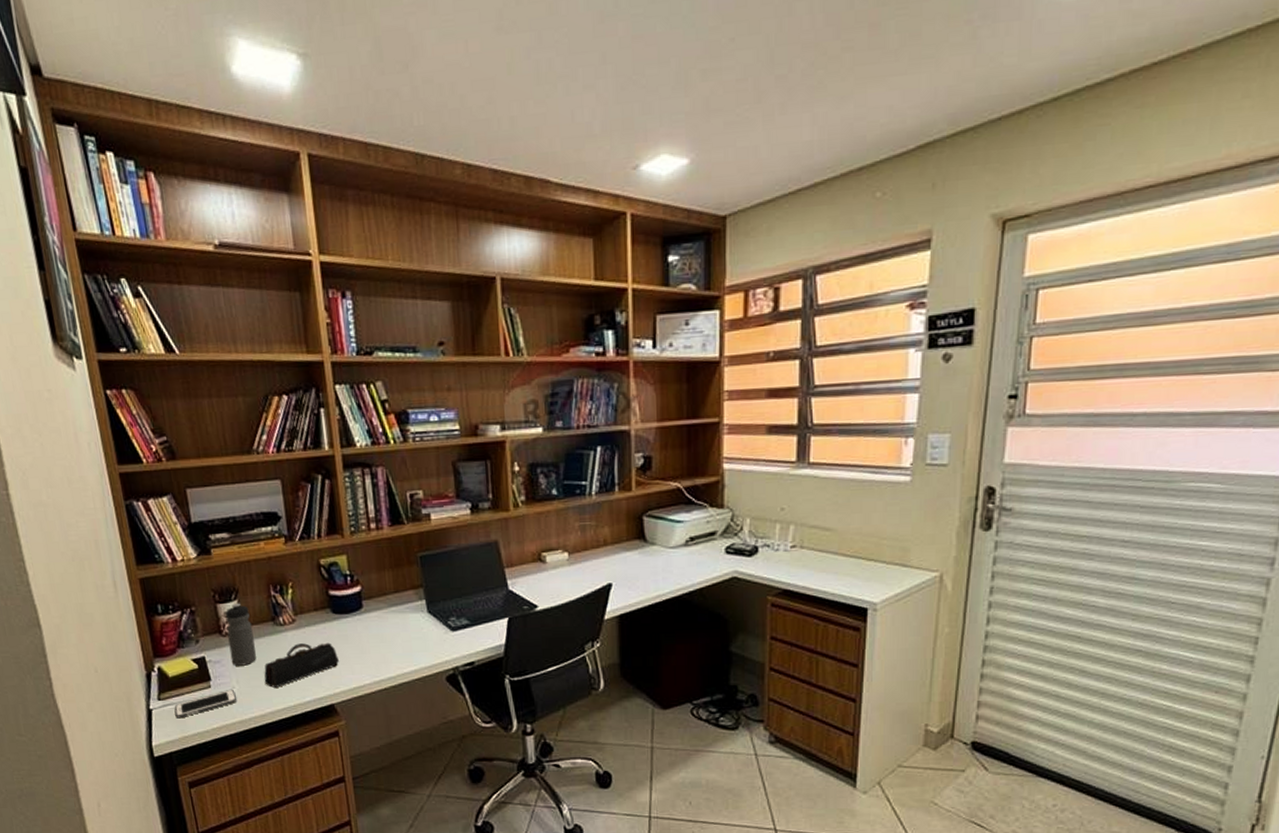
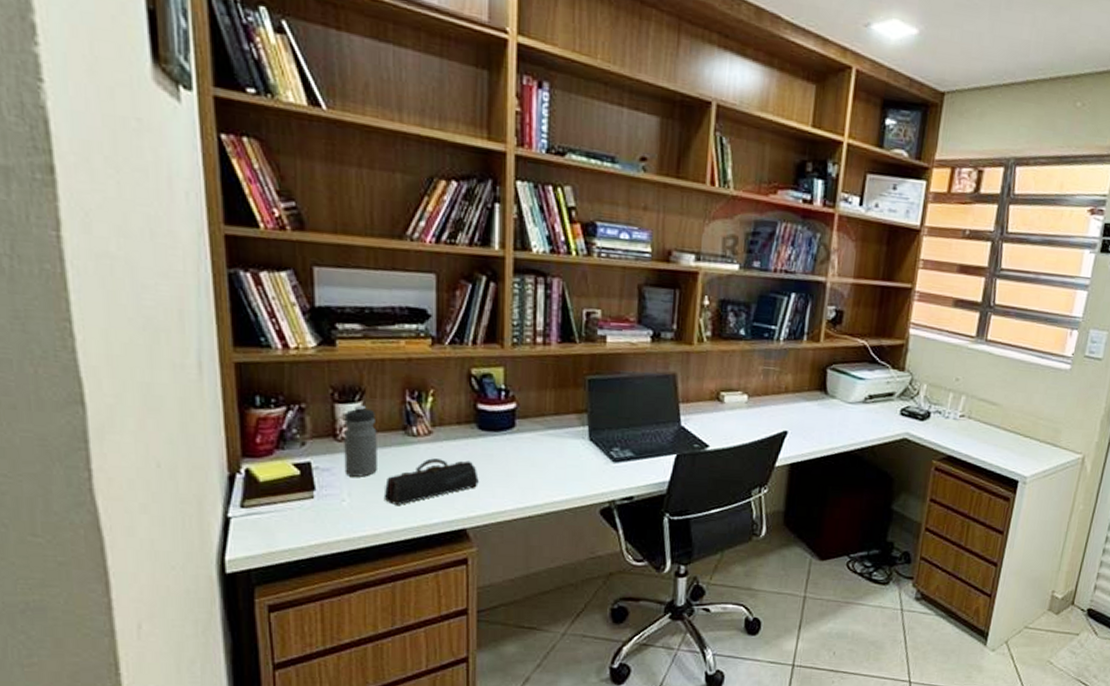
cell phone: present [174,689,237,719] -> none [261,502,346,531]

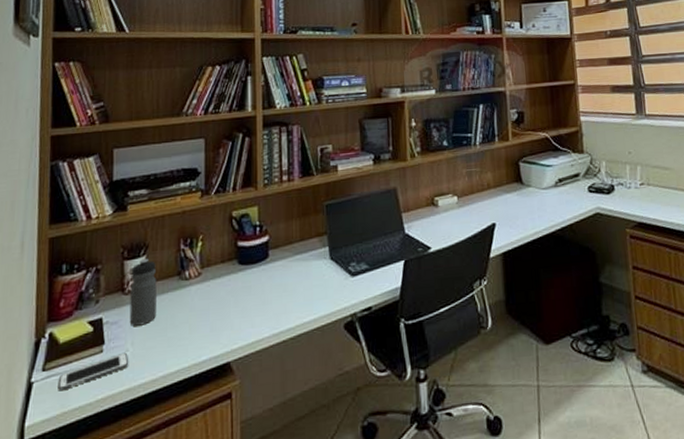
cell phone: none [261,502,346,531] -> present [58,352,129,391]
pencil case: present [383,458,479,505] -> none [161,295,240,348]

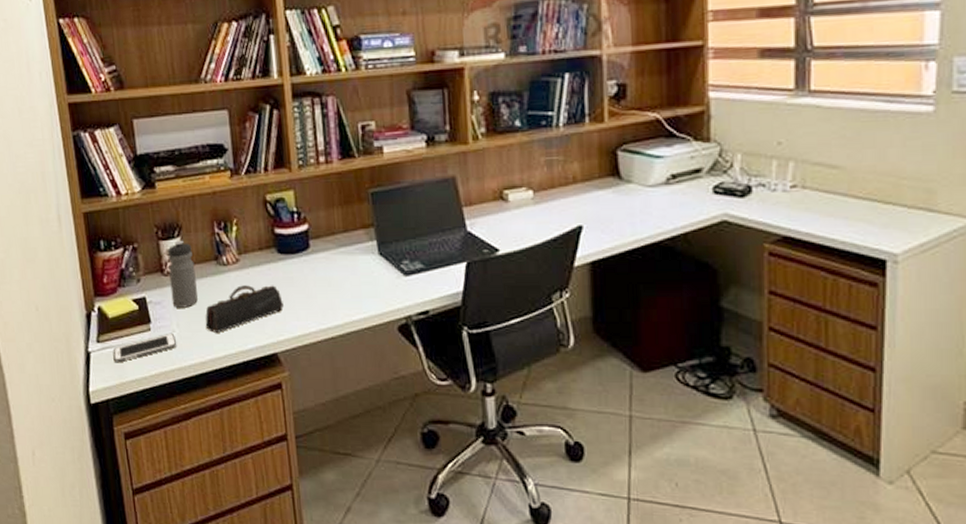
pencil case: none [161,295,240,348] -> present [205,285,284,333]

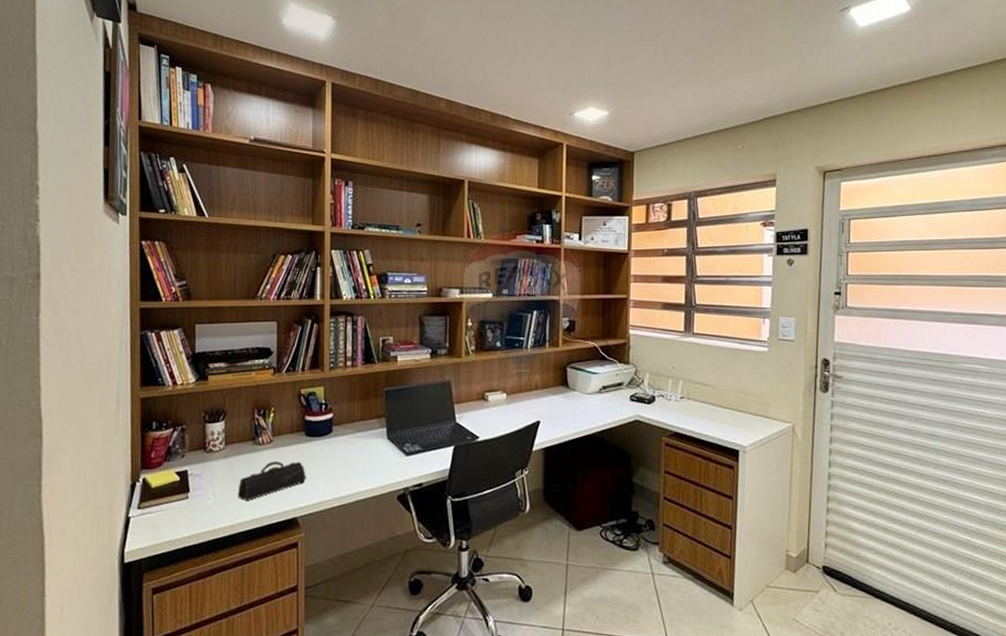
cell phone: present [112,333,177,363] -> none [151,500,211,527]
water bottle: present [168,240,198,308] -> none [210,423,234,480]

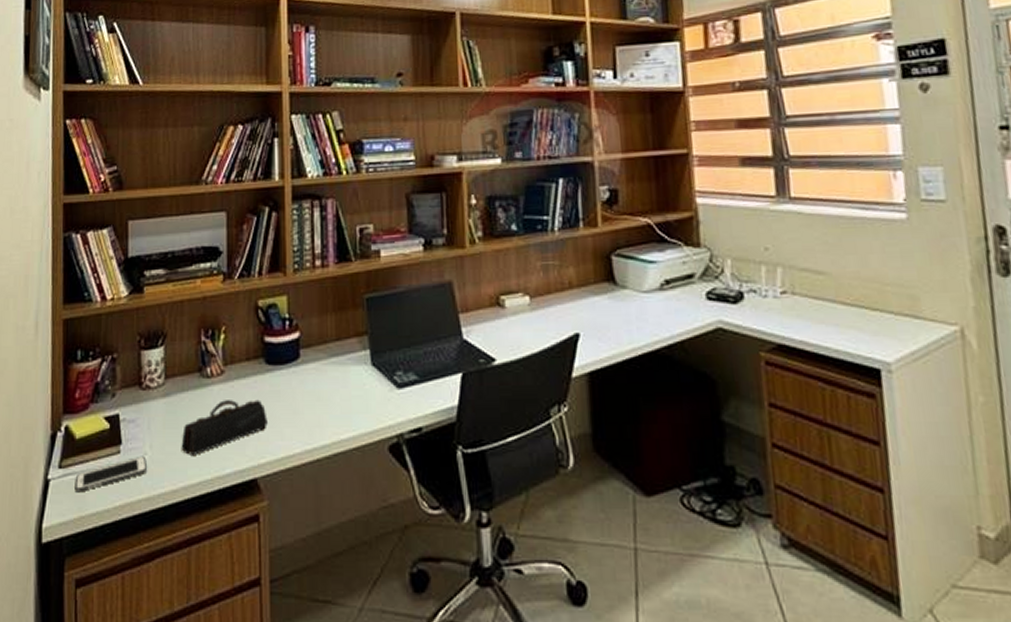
cell phone: none [151,500,211,527] -> present [74,455,148,493]

